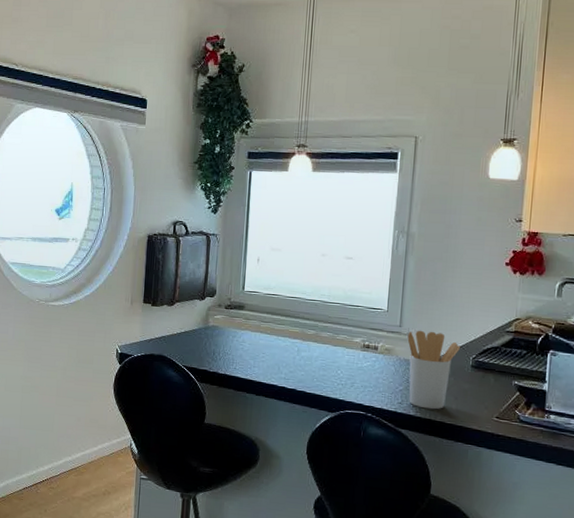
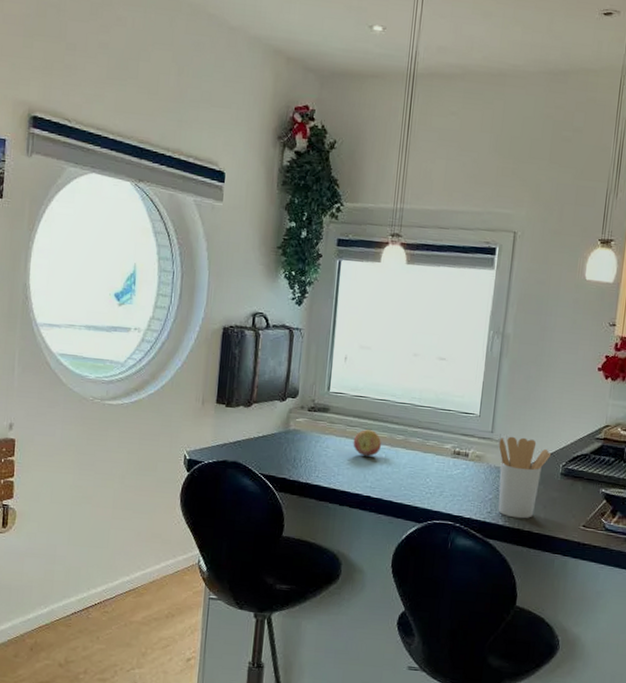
fruit: none [267,325,294,350] -> present [353,429,381,457]

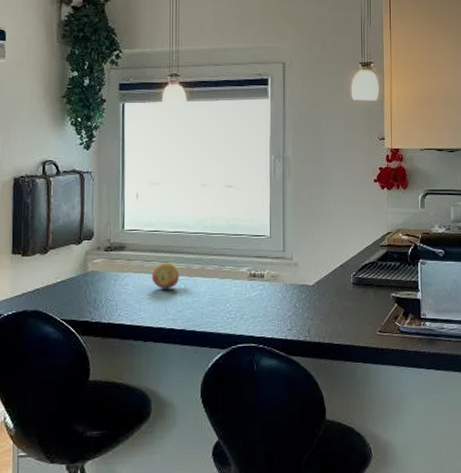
utensil holder: present [498,436,552,519] -> none [291,253,342,332]

